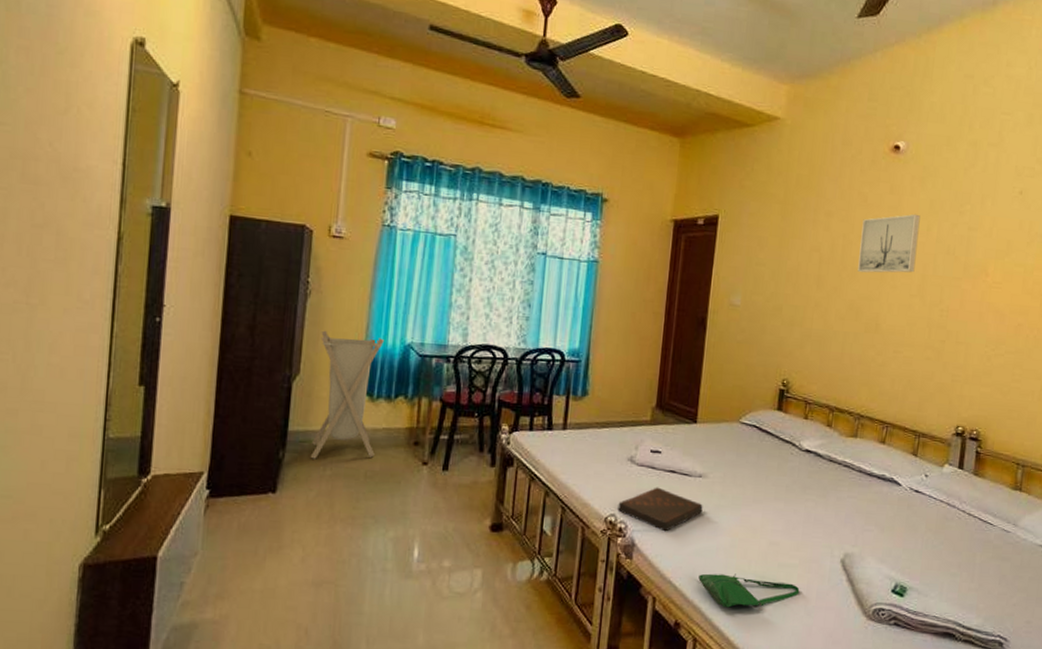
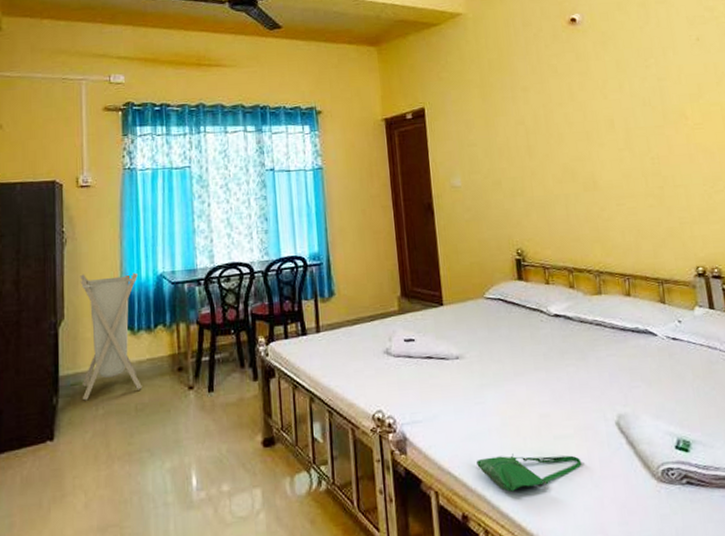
book: present [617,487,703,532] -> none [382,375,467,421]
wall art: present [858,214,921,273] -> none [558,75,617,136]

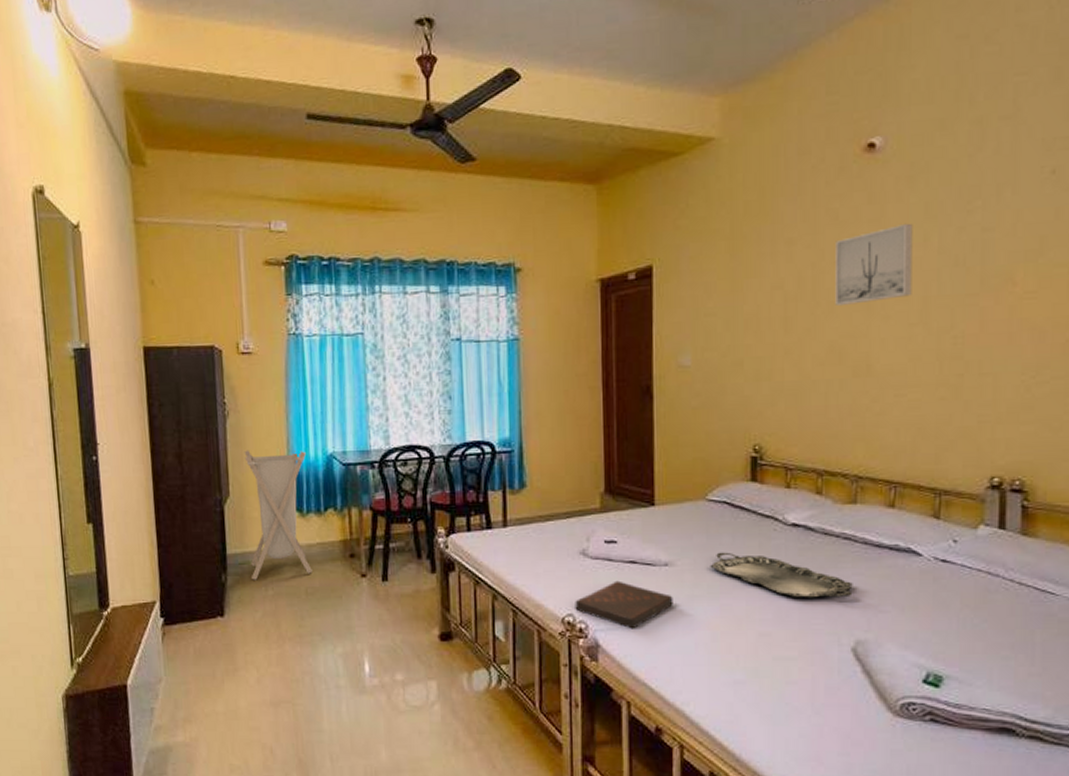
book: none [382,375,467,421] -> present [575,580,673,629]
shoulder bag: present [476,453,582,492] -> none [678,671,803,709]
serving tray: none [493,343,610,379] -> present [710,552,853,598]
wall art: none [558,75,617,136] -> present [835,223,913,305]

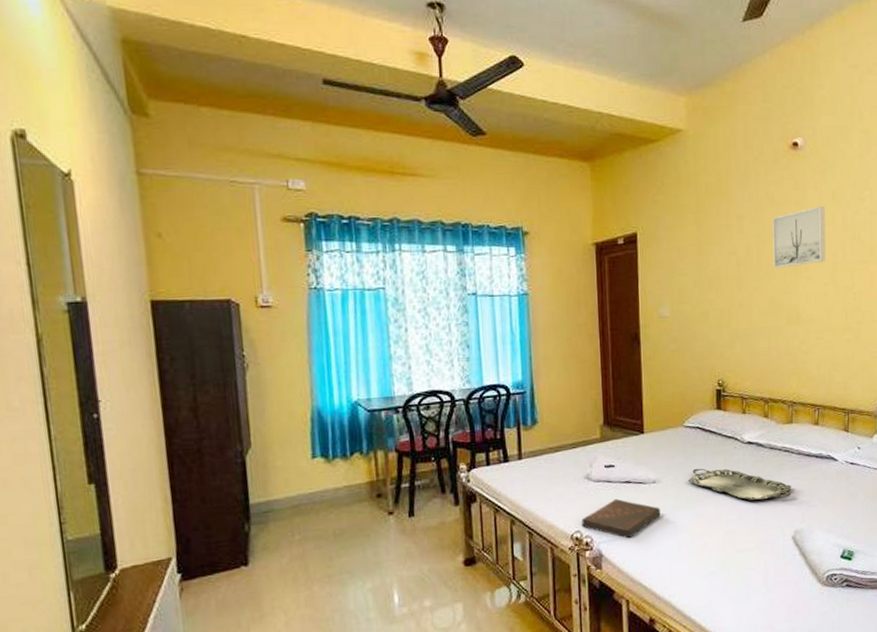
laundry hamper: present [244,450,312,580] -> none [266,399,340,527]

